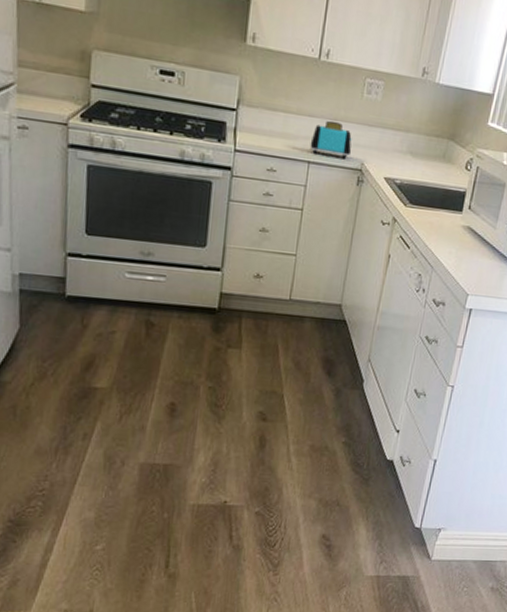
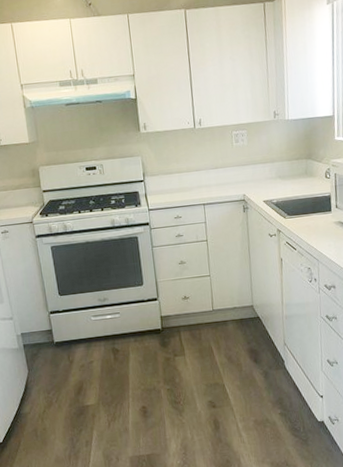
toaster: present [309,120,352,160] -> none [201,169,234,197]

